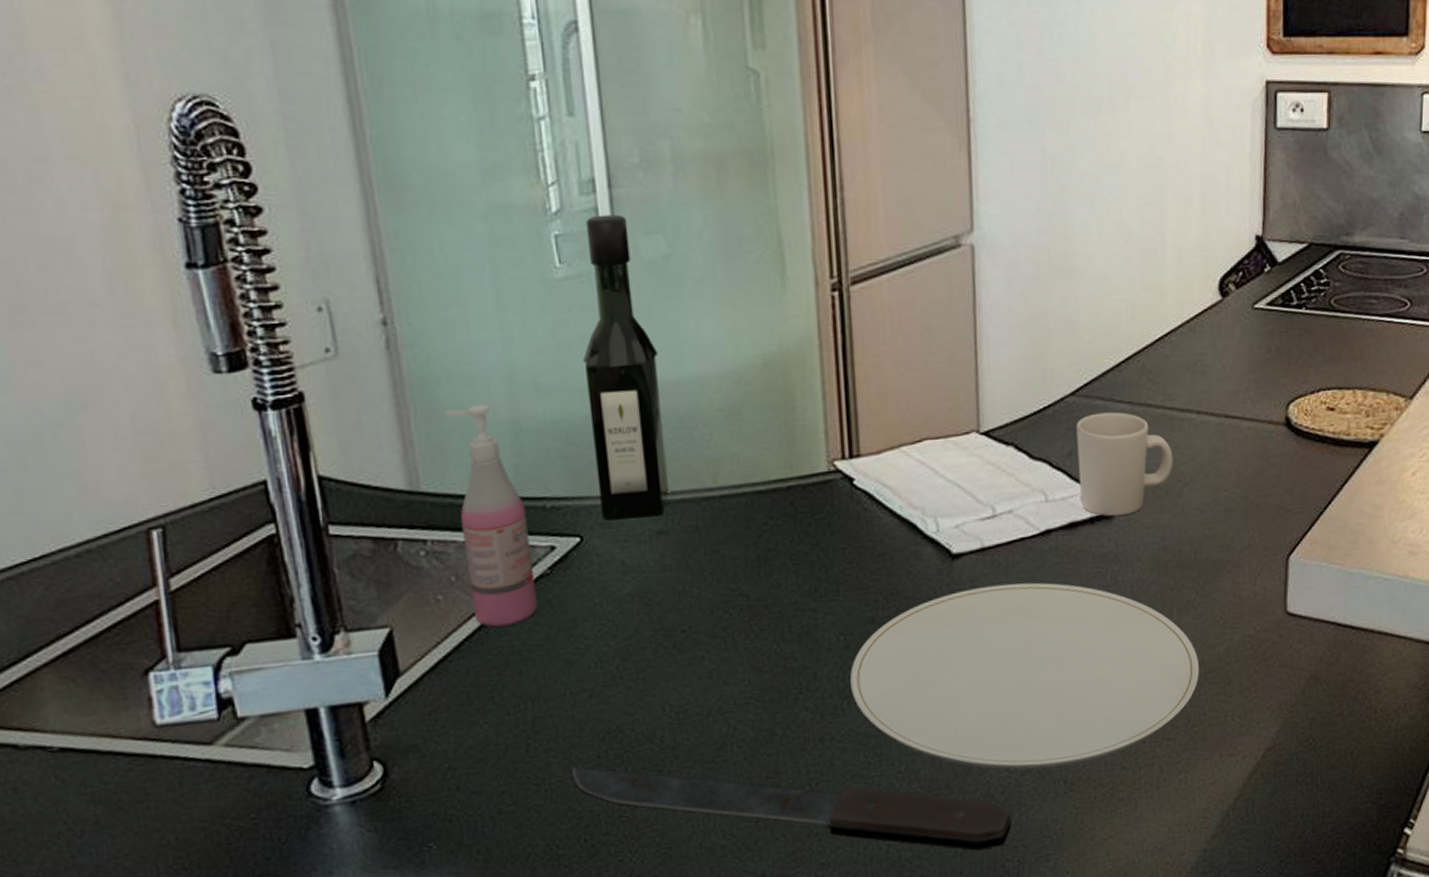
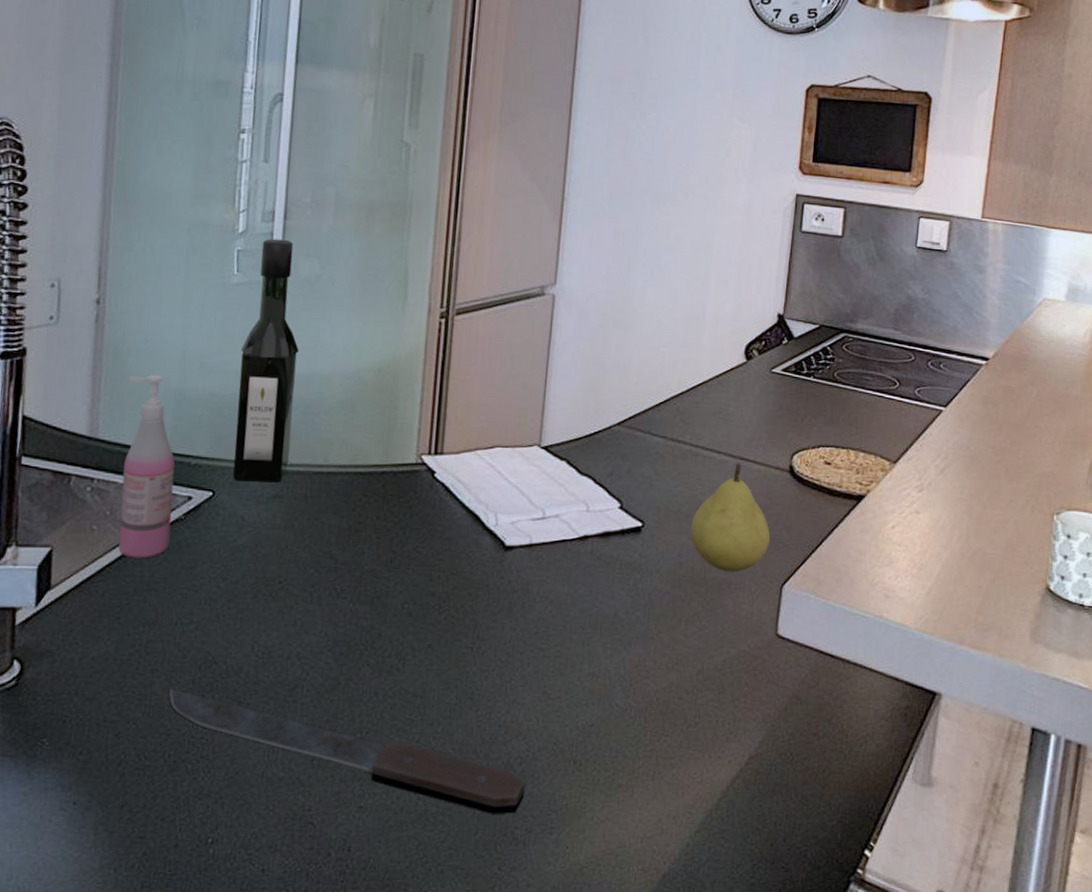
plate: present [850,582,1199,769] -> none [407,577,699,747]
mug: present [1076,412,1173,517] -> none [615,442,695,532]
fruit: none [1173,422,1270,550] -> present [690,463,771,572]

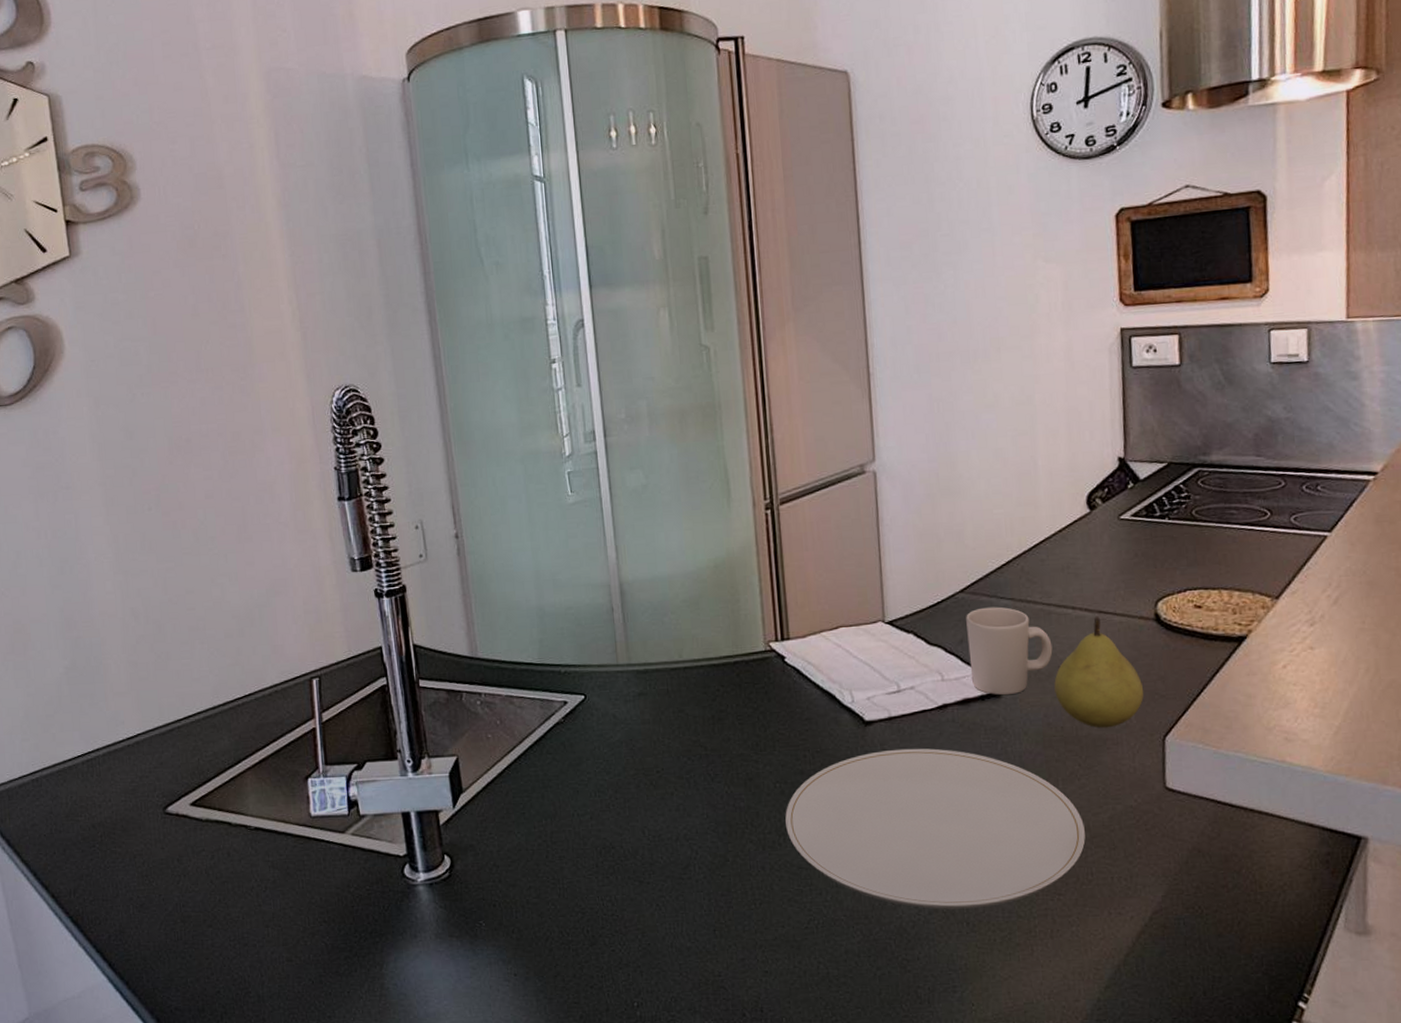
soap dispenser: present [118,374,175,559] -> none [494,594,555,761]
kitchen knife: present [169,689,526,814] -> none [578,873,922,975]
bottle: present [233,238,299,483] -> none [587,456,647,684]
plate: none [407,577,699,747] -> present [785,748,1086,909]
mug: none [615,442,695,532] -> present [966,606,1053,696]

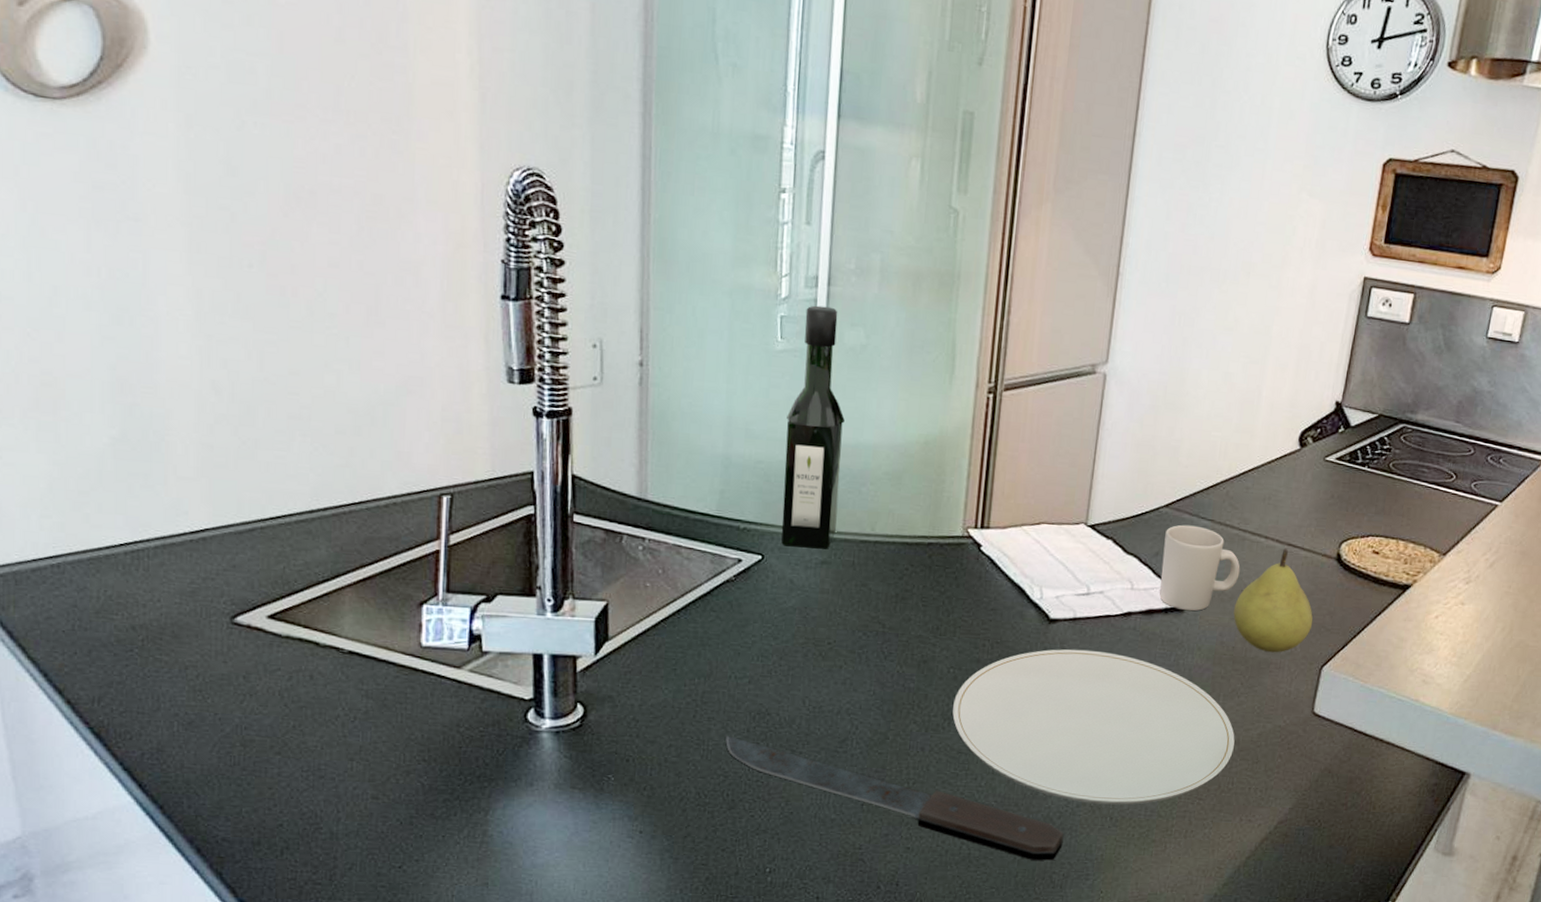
kitchen knife: none [578,873,922,975] -> present [725,736,1064,861]
bottle: none [587,456,647,684] -> present [781,305,845,549]

